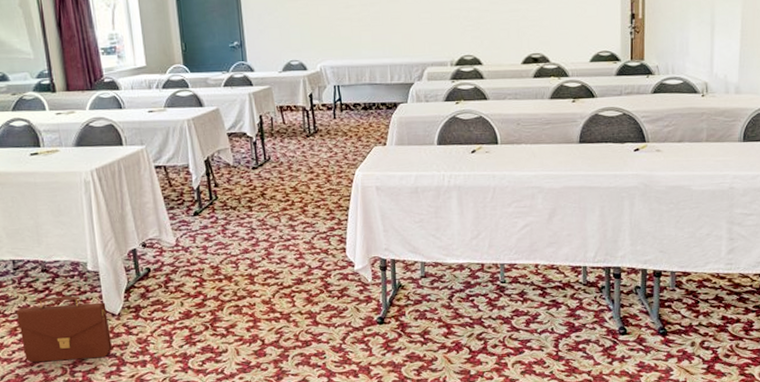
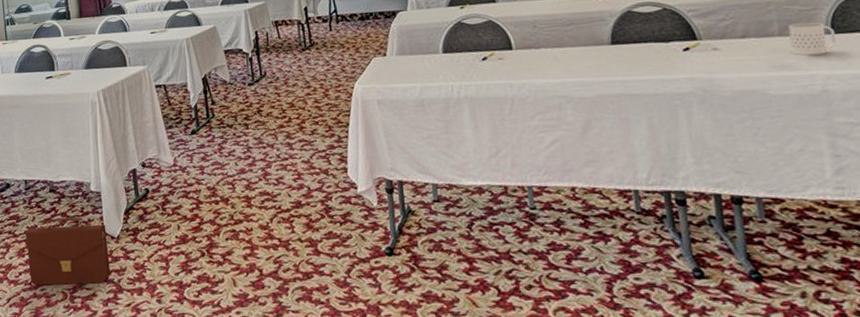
mug: none [712,131,745,159] -> present [787,22,836,56]

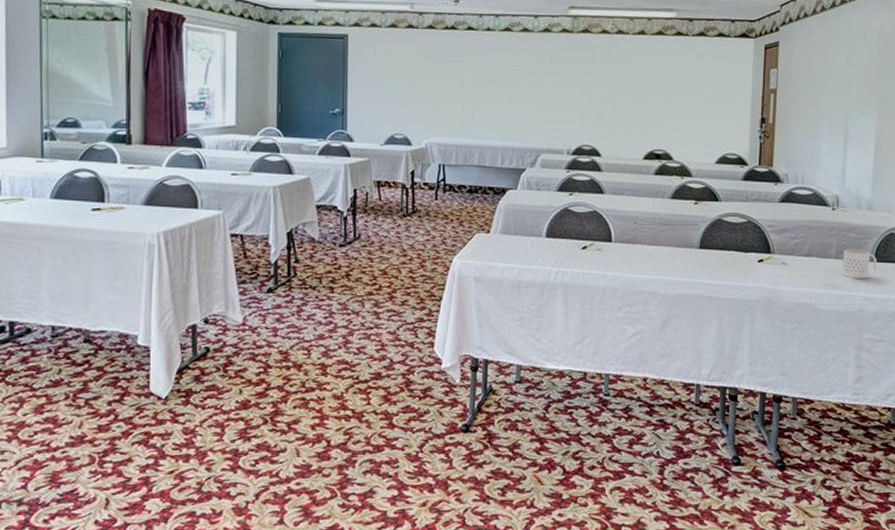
briefcase: present [25,217,110,286] -> none [46,372,153,448]

